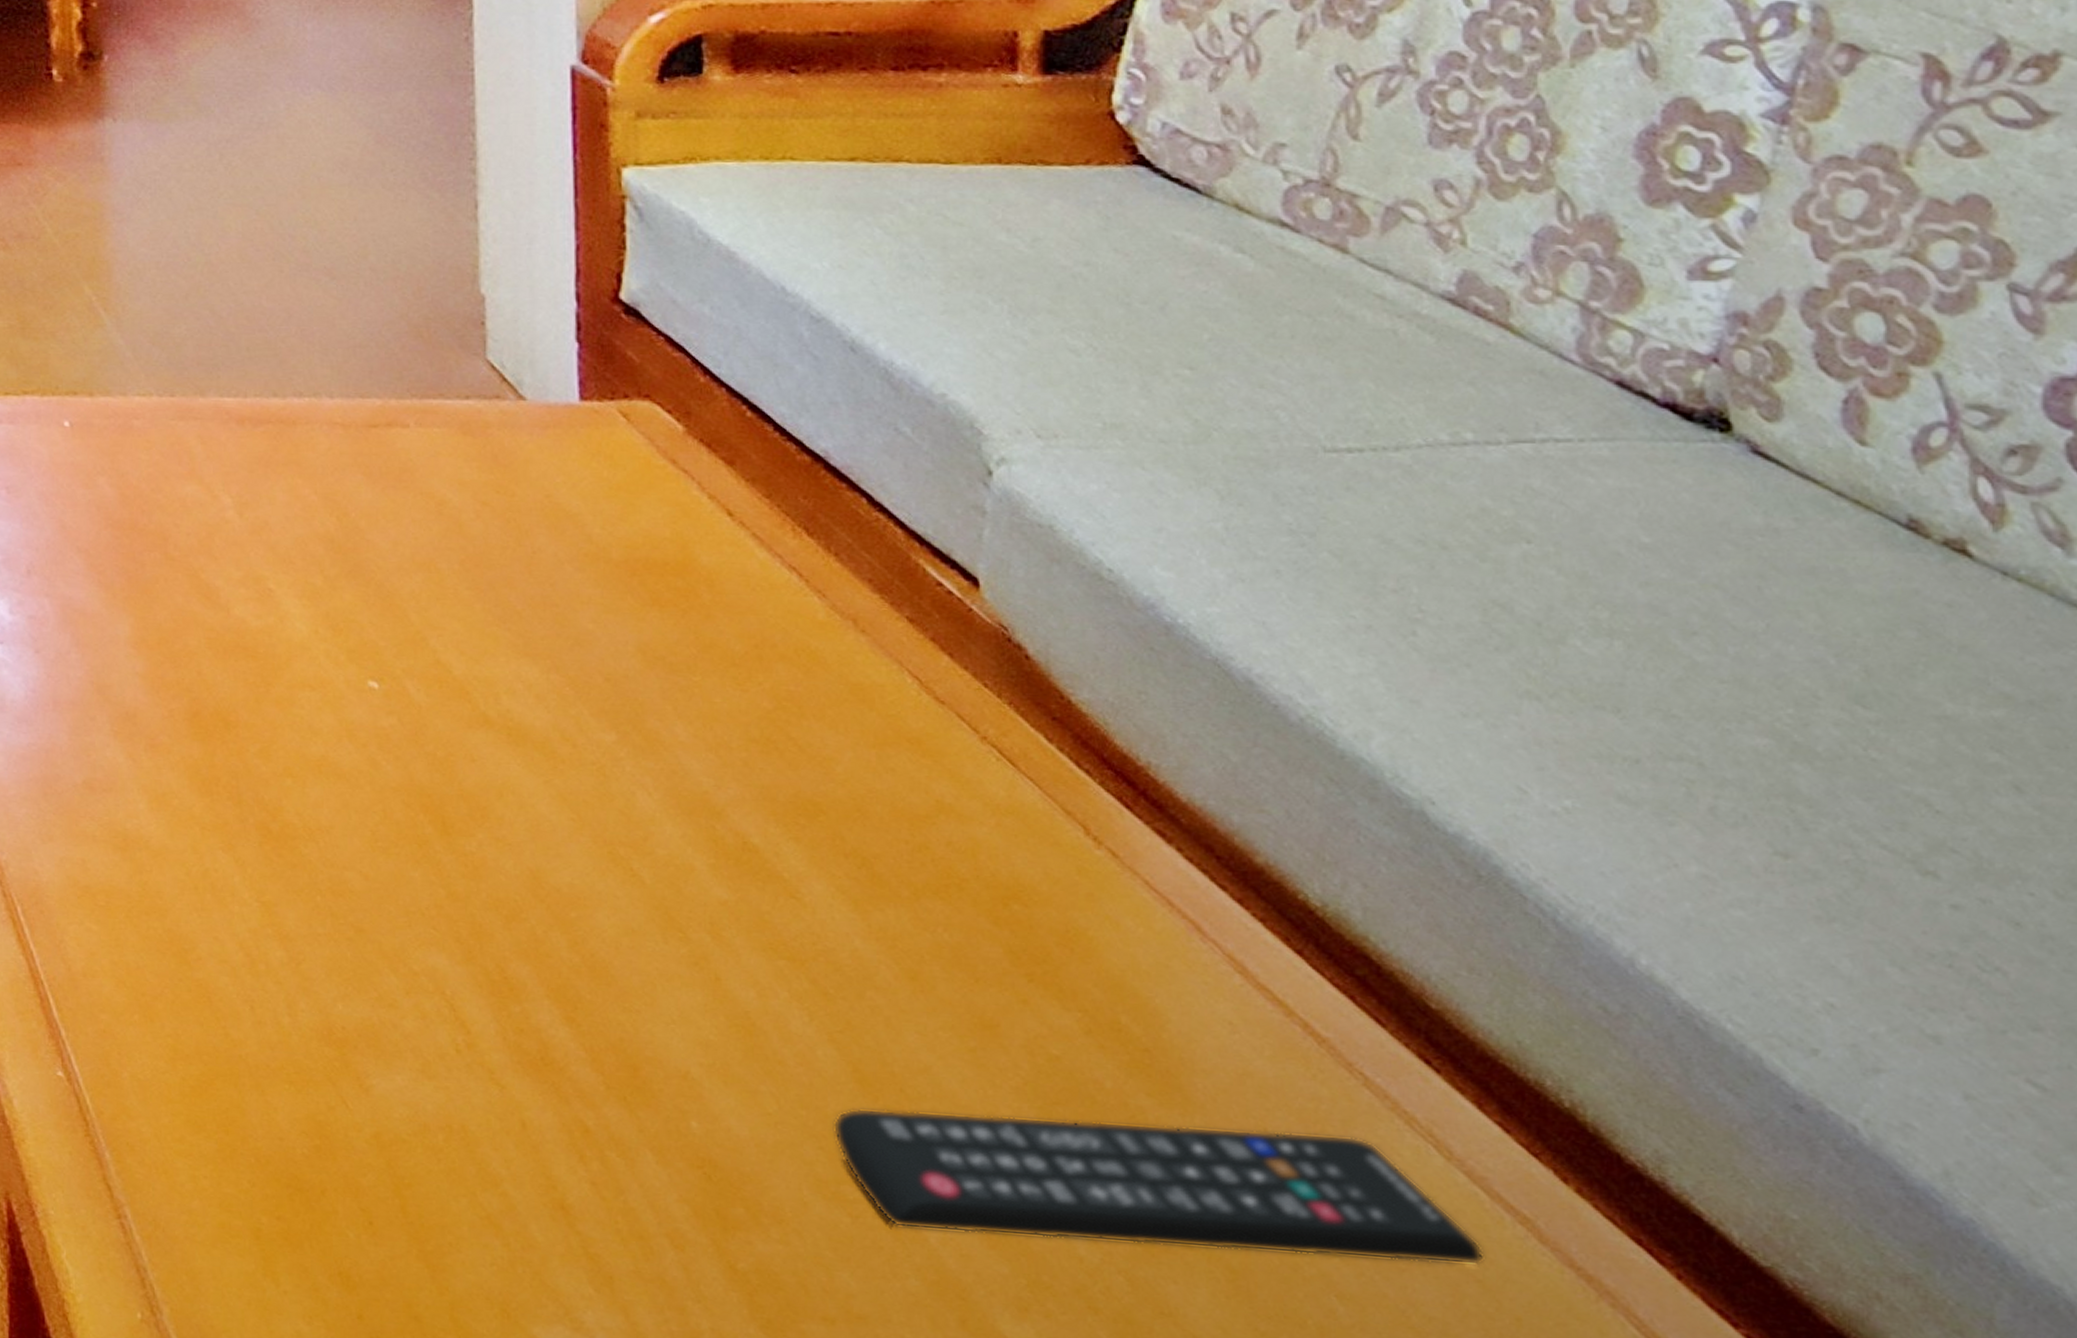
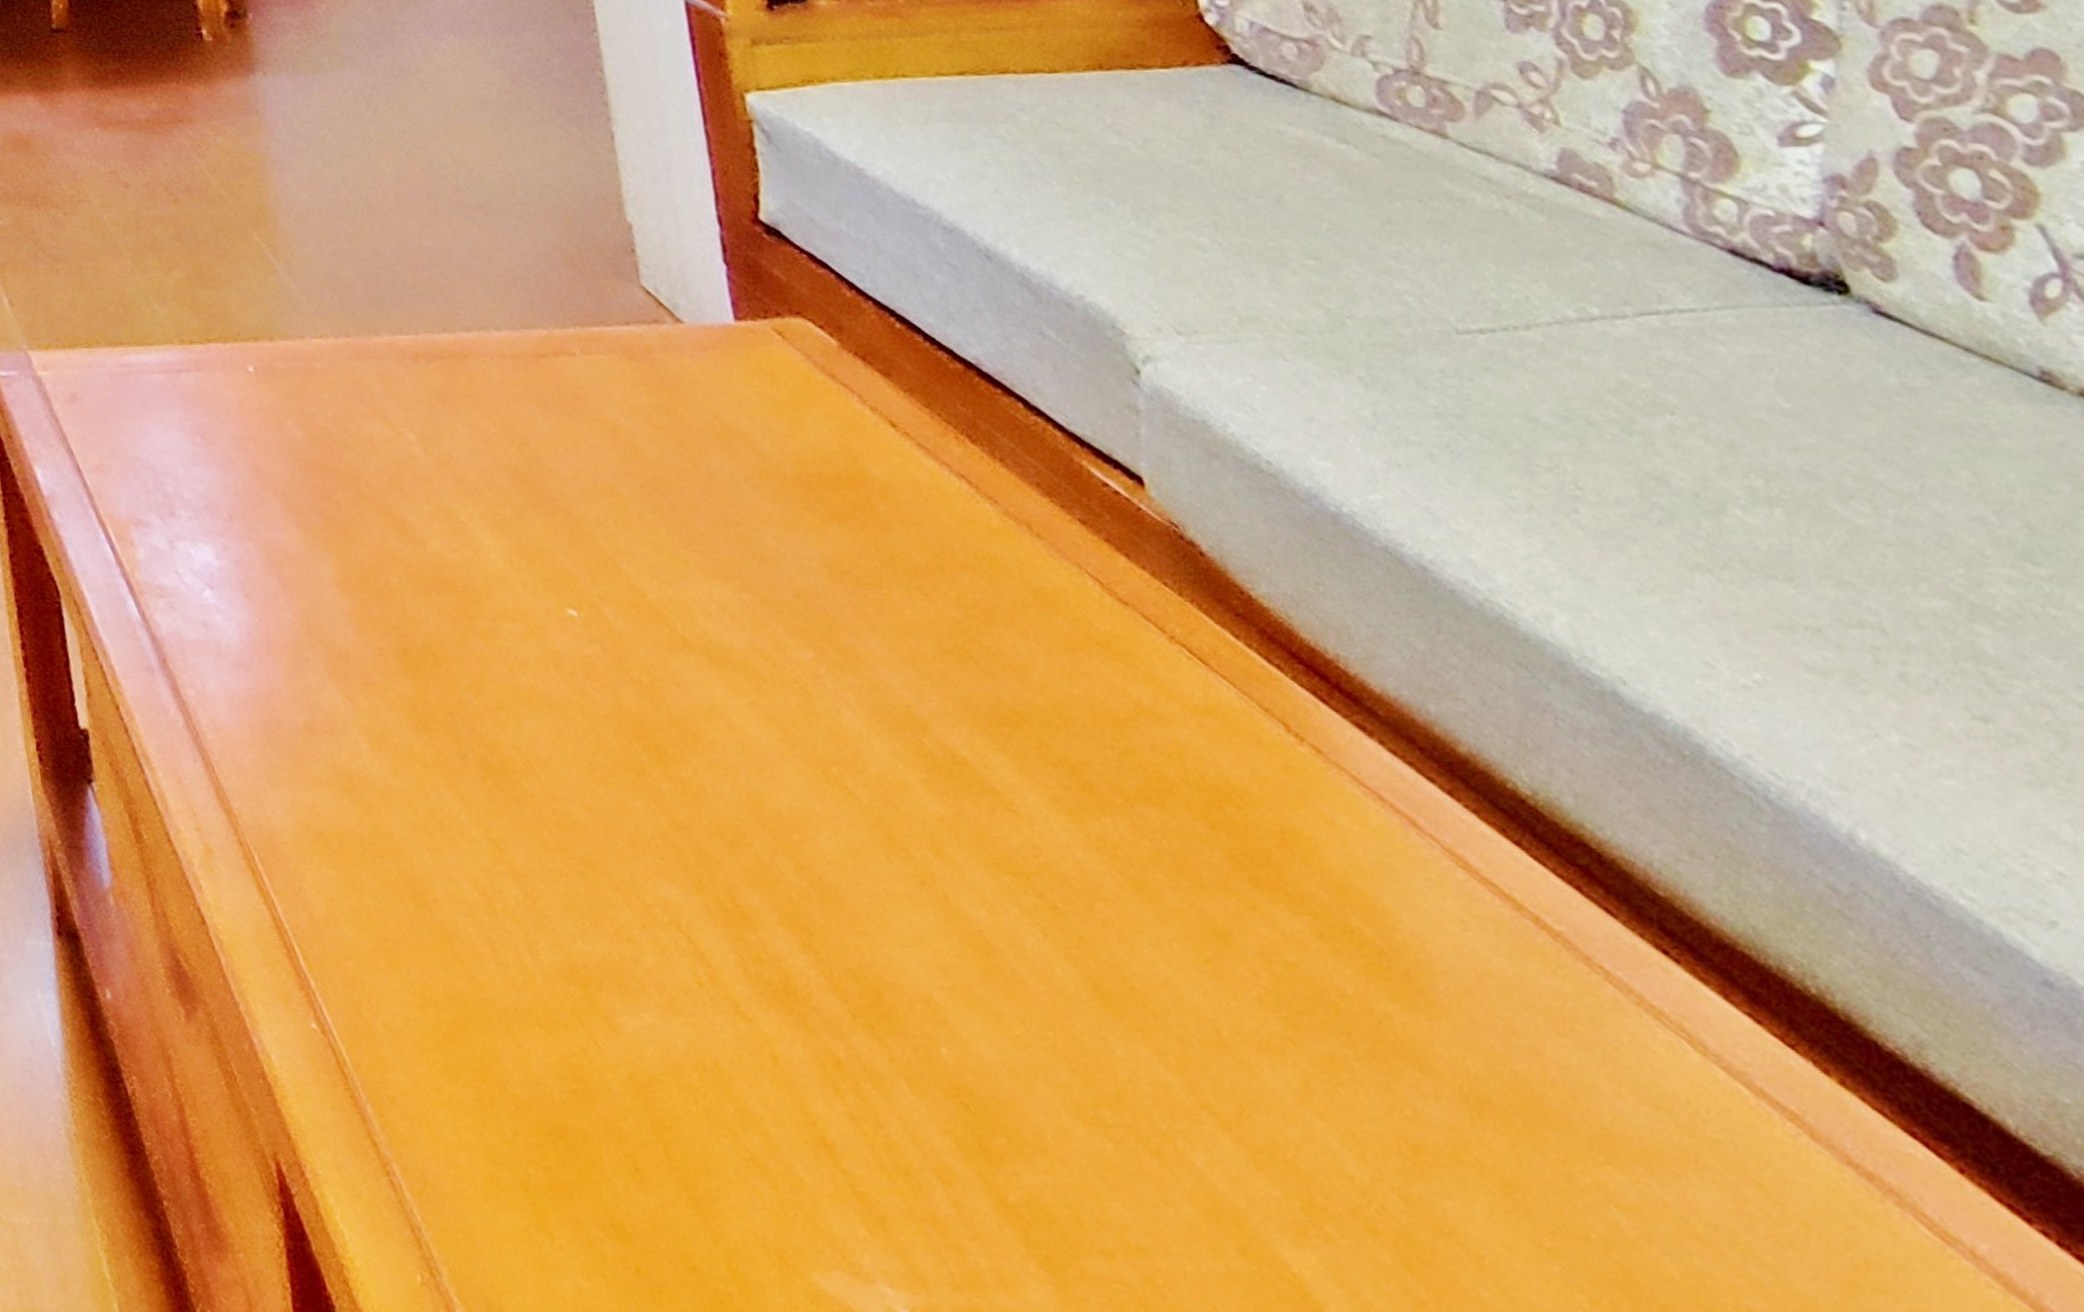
remote control: present [832,1108,1485,1266] -> none [1081,1026,1760,1168]

